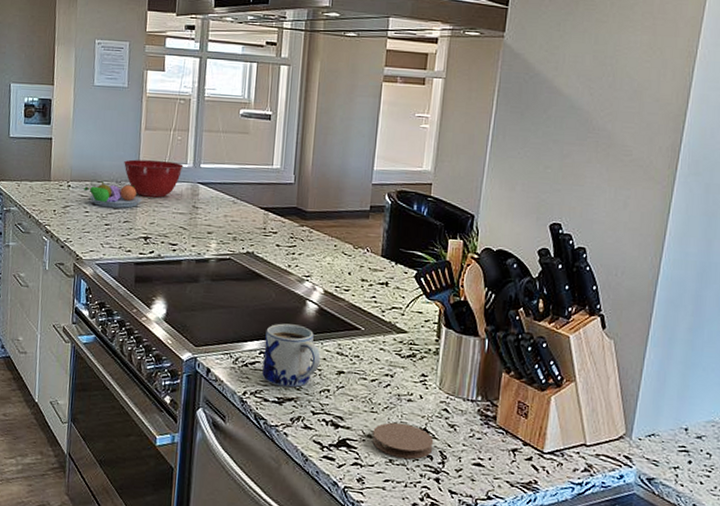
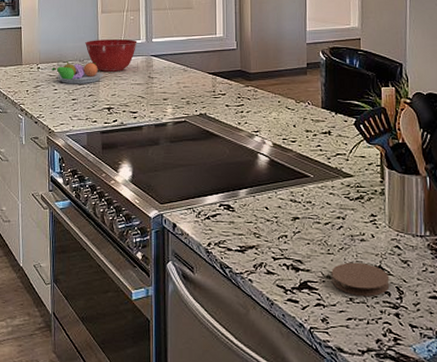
mug: present [262,323,320,388] -> none [223,176,275,236]

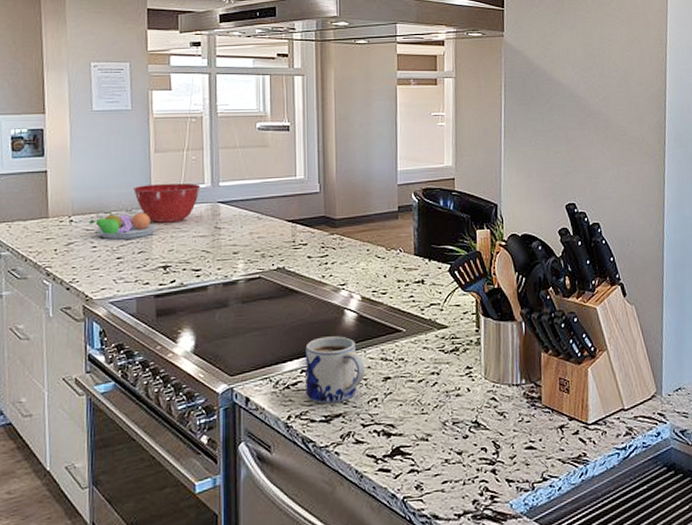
mug: none [223,176,275,236] -> present [305,336,365,404]
coaster: present [331,262,390,296] -> none [426,419,486,456]

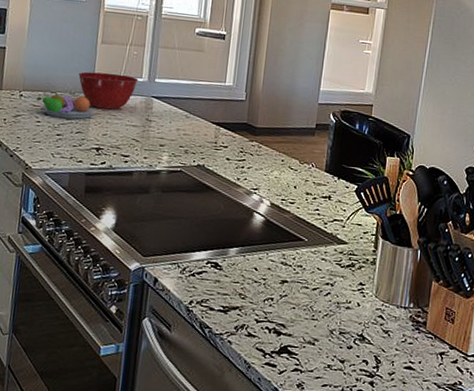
mug: present [305,336,365,404] -> none [208,234,266,297]

